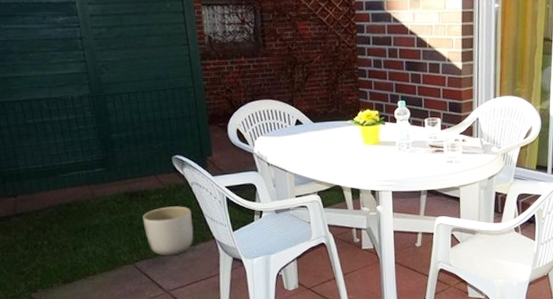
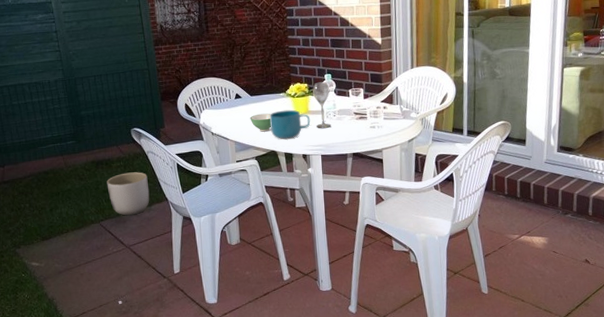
bowl: none [312,142,337,164] -> present [250,113,272,132]
cup: none [334,139,381,172] -> present [269,109,311,139]
wineglass: none [384,109,404,161] -> present [313,82,331,128]

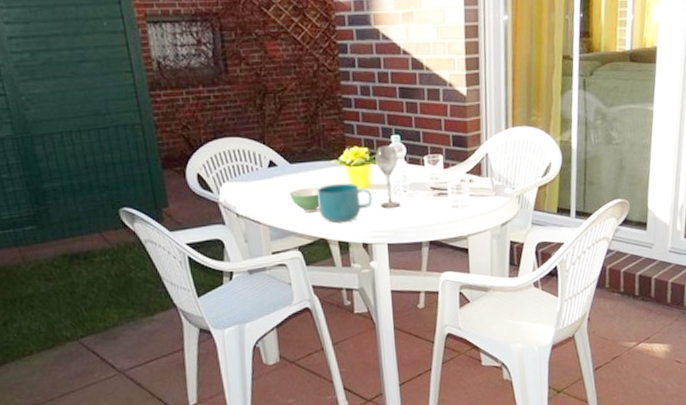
planter: present [107,172,150,216] -> none [86,268,151,330]

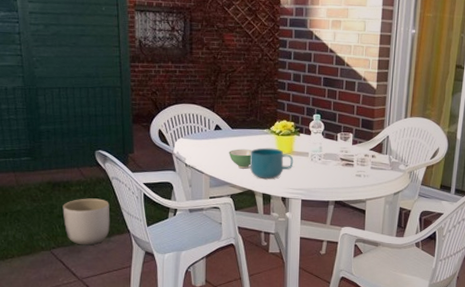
planter: none [86,268,151,330] -> present [62,198,110,246]
wineglass: present [375,145,401,208] -> none [299,122,317,171]

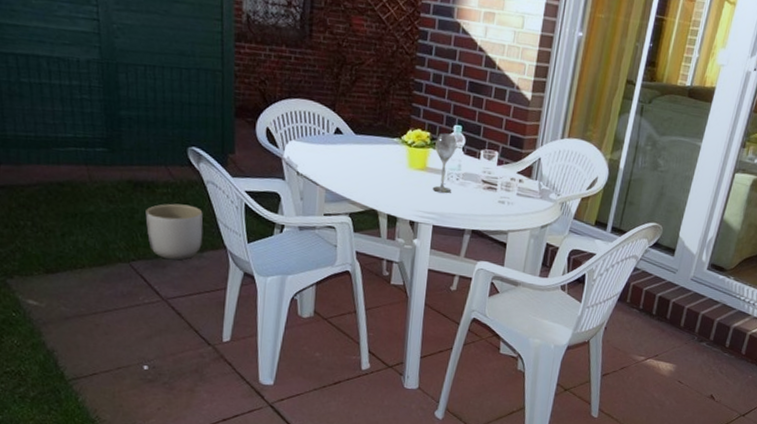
bowl: present [228,149,252,169] -> none [349,159,378,184]
cup: present [250,147,294,179] -> none [374,160,427,198]
wineglass: none [299,122,317,171] -> present [432,133,457,193]

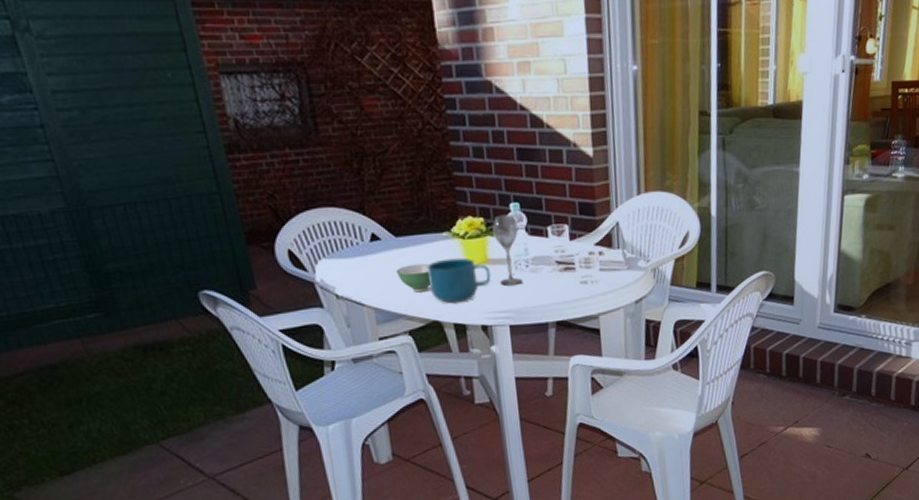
planter: present [145,203,203,261] -> none [164,360,242,430]
bowl: none [349,159,378,184] -> present [396,263,432,293]
cup: none [374,160,427,198] -> present [426,257,491,303]

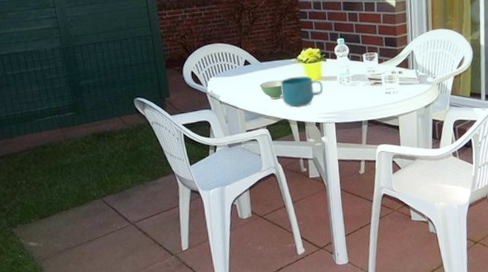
wineglass: present [492,214,523,286] -> none [325,46,345,95]

